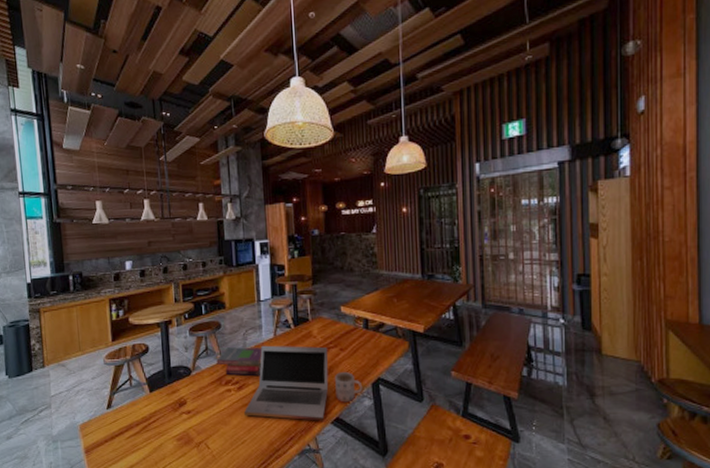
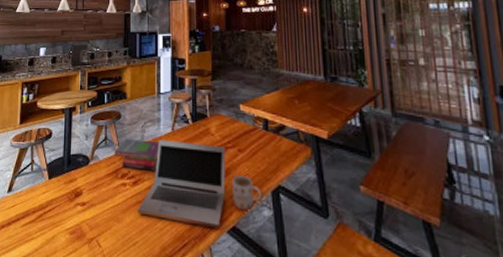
coffee maker: none [161,255,184,279] -> present [71,44,91,67]

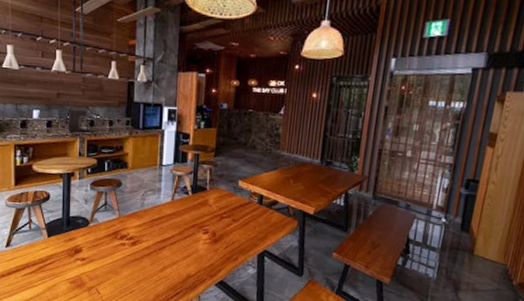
books: present [114,139,160,172] -> none [114,205,159,235]
laptop: present [137,139,226,229] -> none [134,207,222,282]
mug: present [232,174,262,211] -> none [223,240,249,269]

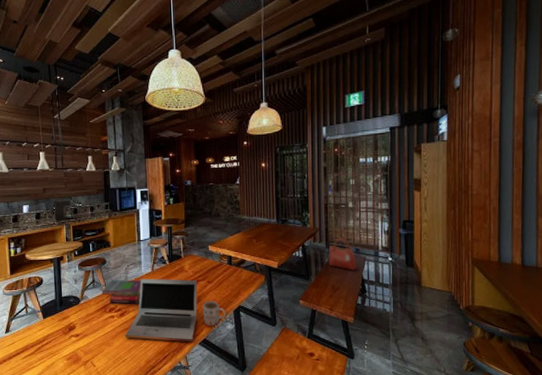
books: none [114,205,159,235] -> present [102,280,142,305]
laptop: none [134,207,222,282] -> present [124,278,198,342]
mug: none [223,240,249,269] -> present [203,300,226,327]
handbag: none [372,189,405,228] -> present [328,237,357,271]

